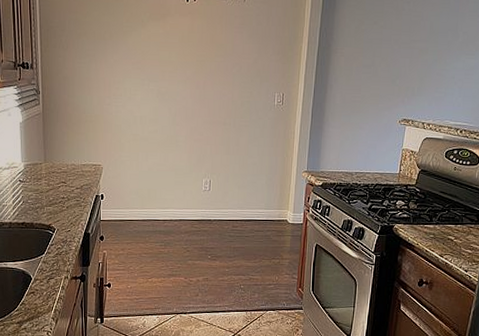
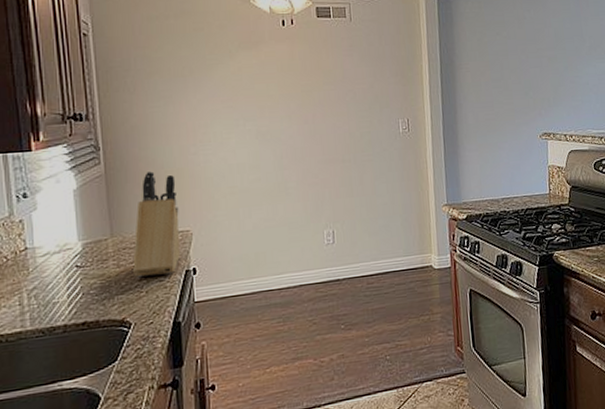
knife block: none [59,115,94,196] -> present [133,171,180,277]

